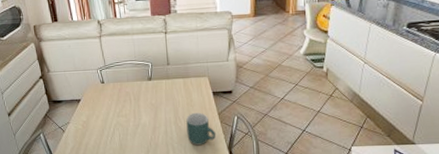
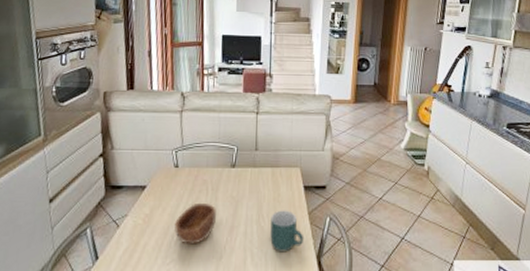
bowl: none [107,109,141,143] -> present [174,202,216,245]

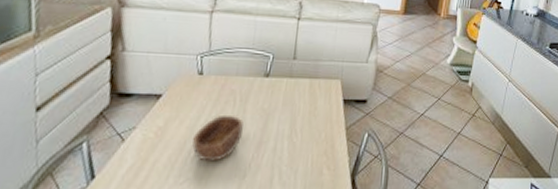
mug: present [270,210,304,252] -> none [301,124,339,170]

